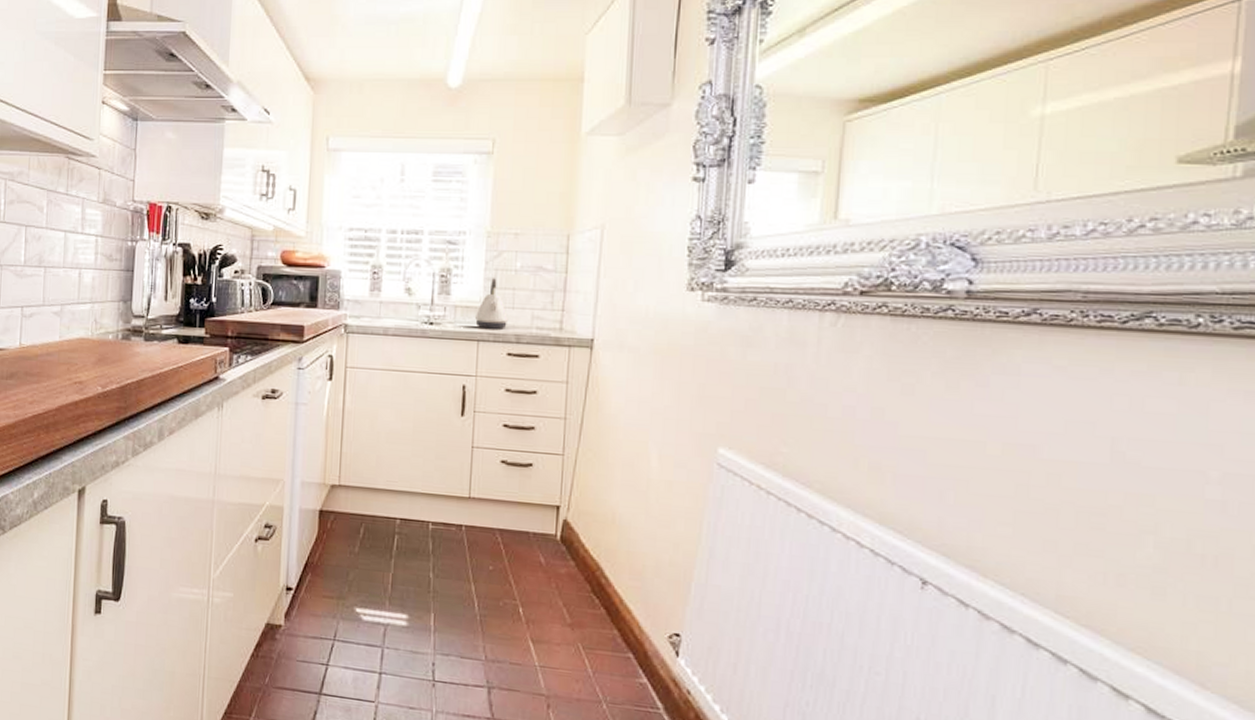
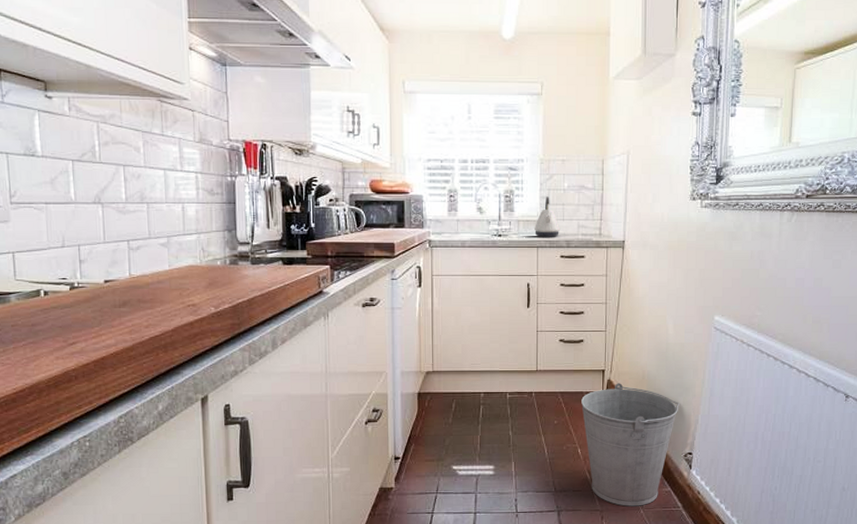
bucket: none [526,525,665,699] -> present [581,383,681,507]

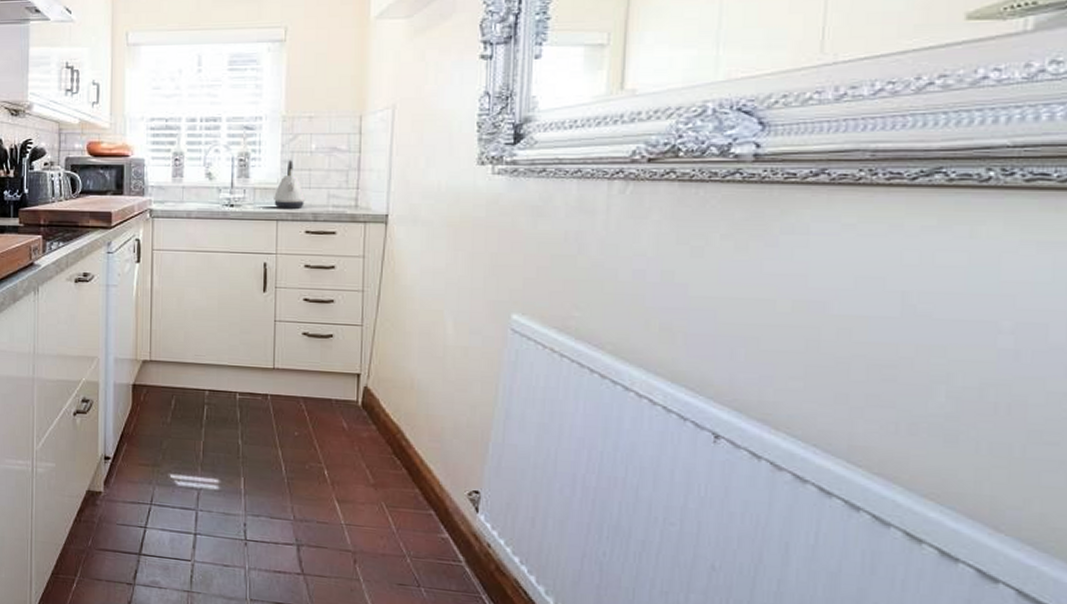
bucket: present [581,383,681,507] -> none [329,391,463,553]

